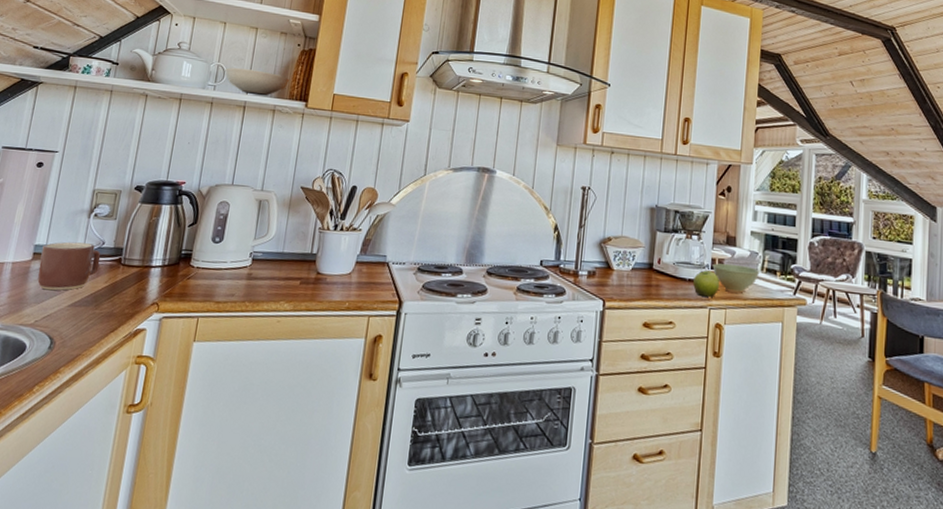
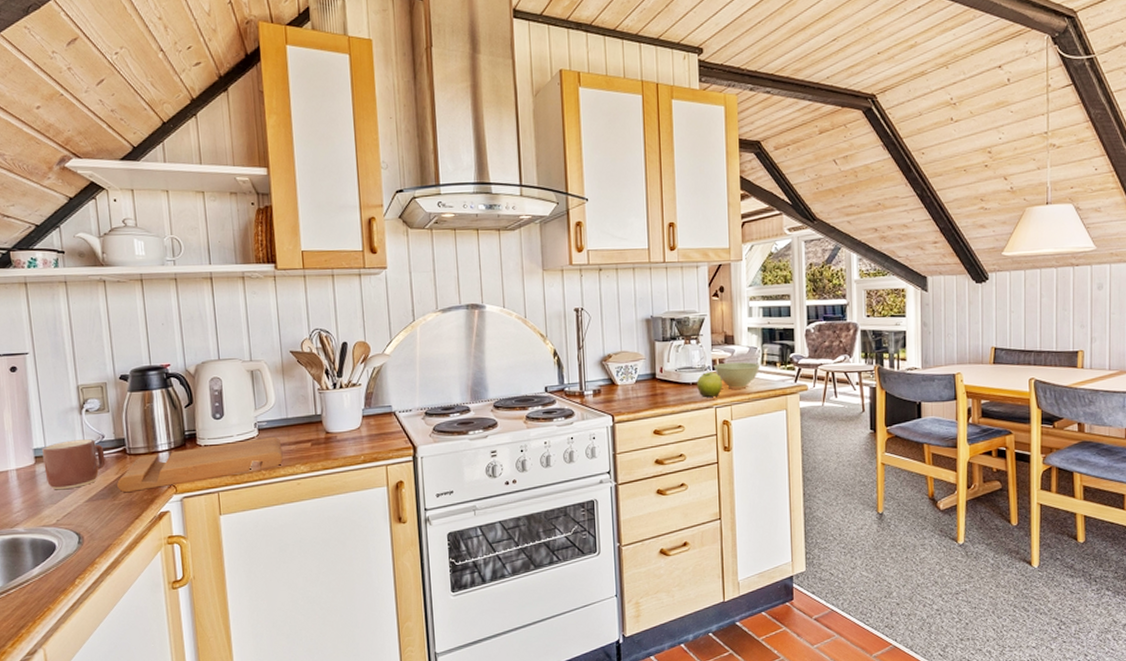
cutting board: none [103,268,272,304] -> present [117,436,283,493]
bowl: present [224,67,290,96] -> none [179,237,252,265]

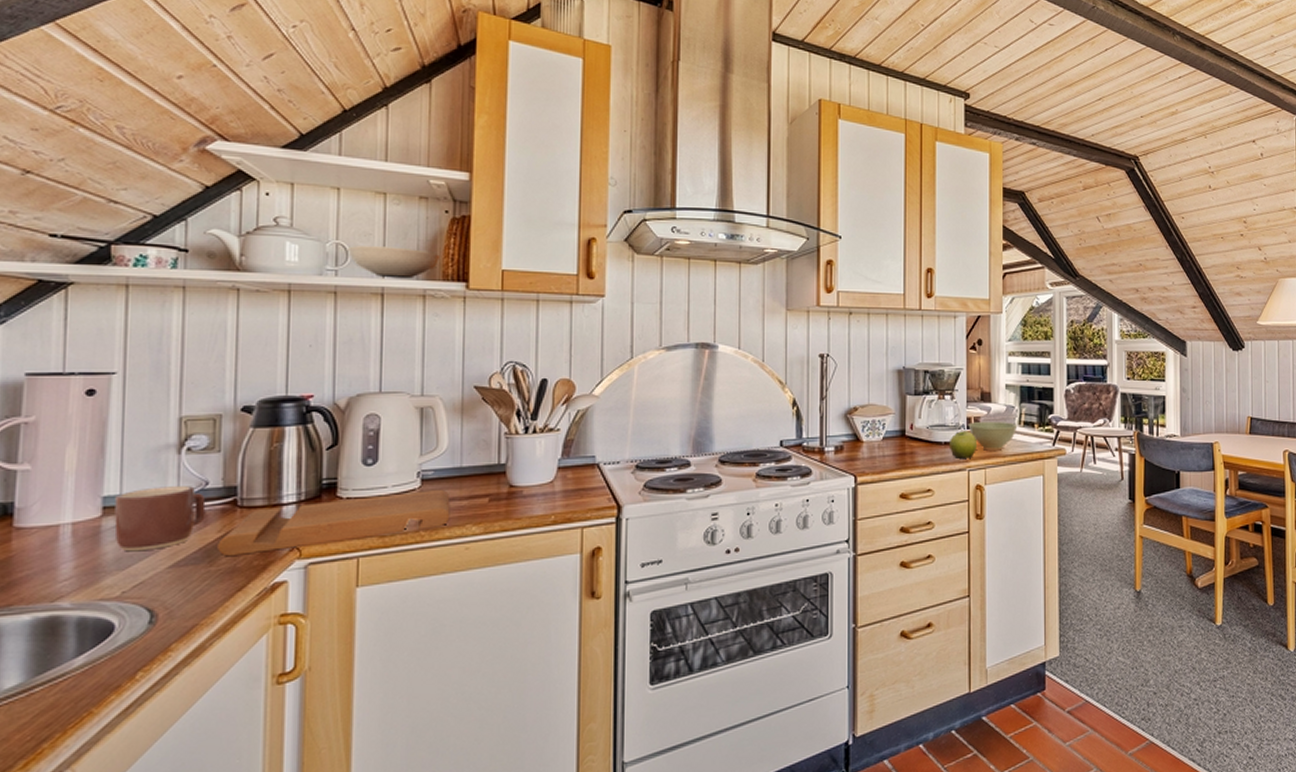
bowl: none [179,237,252,265] -> present [346,246,441,279]

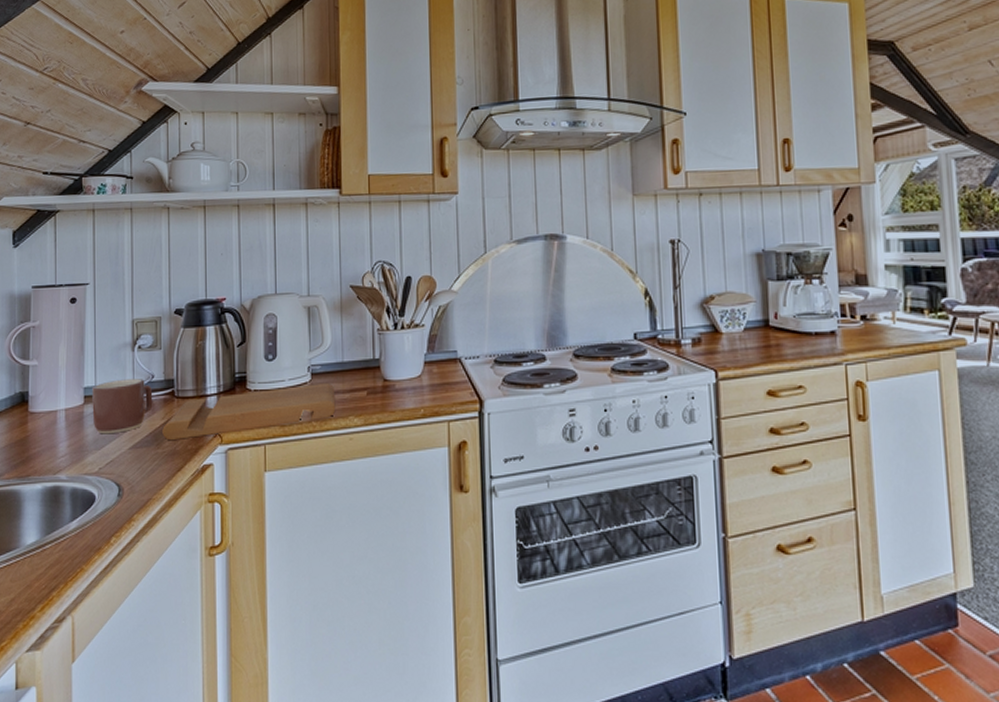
bowl: present [346,246,441,279] -> none [245,161,318,190]
fruit: present [950,431,978,458] -> none [821,319,855,351]
bowl: present [968,421,1018,451] -> none [842,307,903,342]

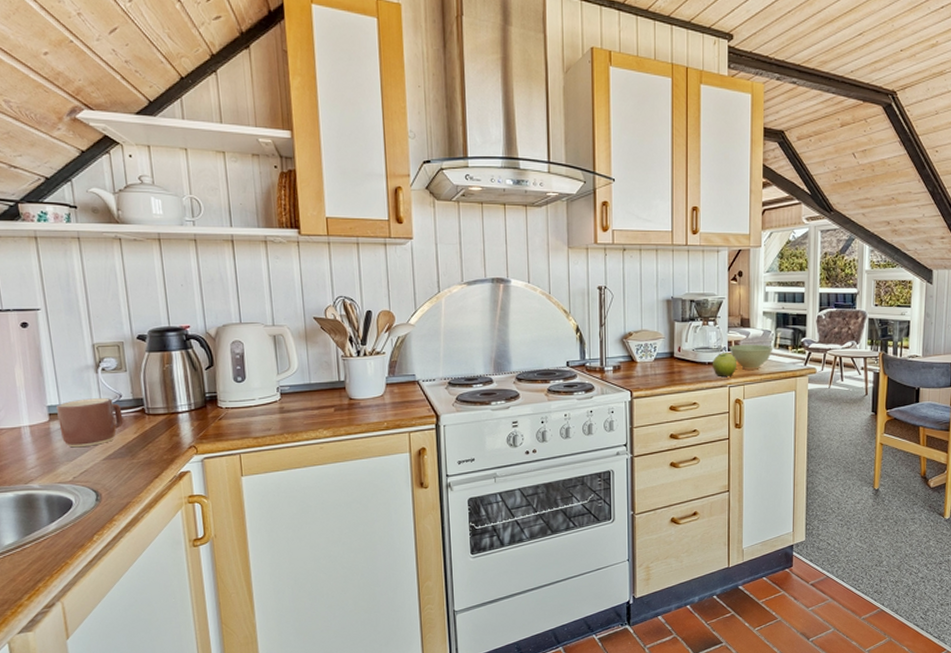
cutting board: present [162,382,336,441] -> none [135,401,306,452]
fruit: none [821,319,855,351] -> present [713,353,738,376]
bowl: none [842,307,903,342] -> present [729,344,773,370]

